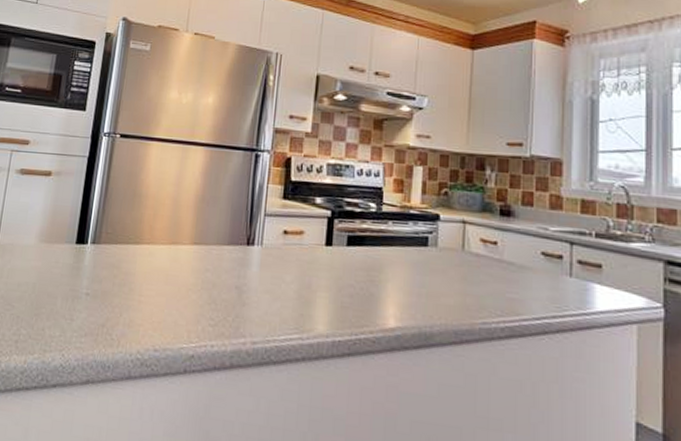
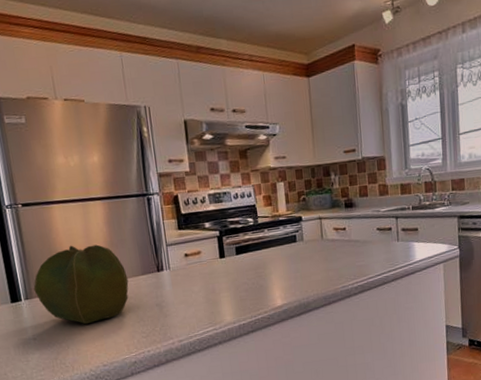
cabbage: none [104,191,211,291] -> present [33,244,129,325]

